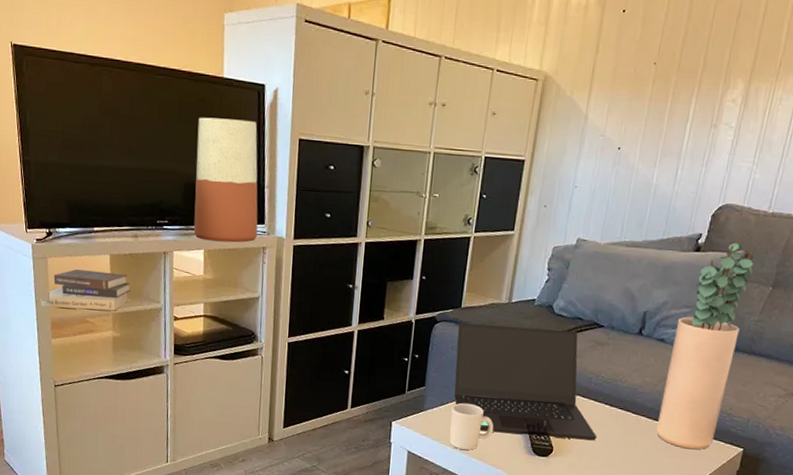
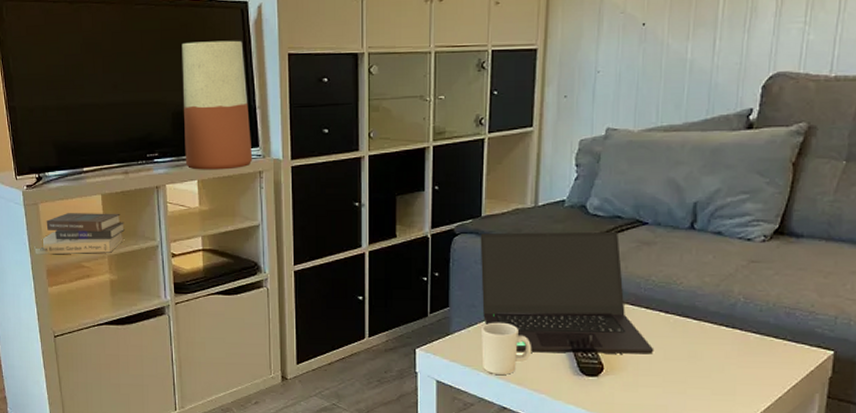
vase: present [656,232,755,450] -> none [724,102,822,357]

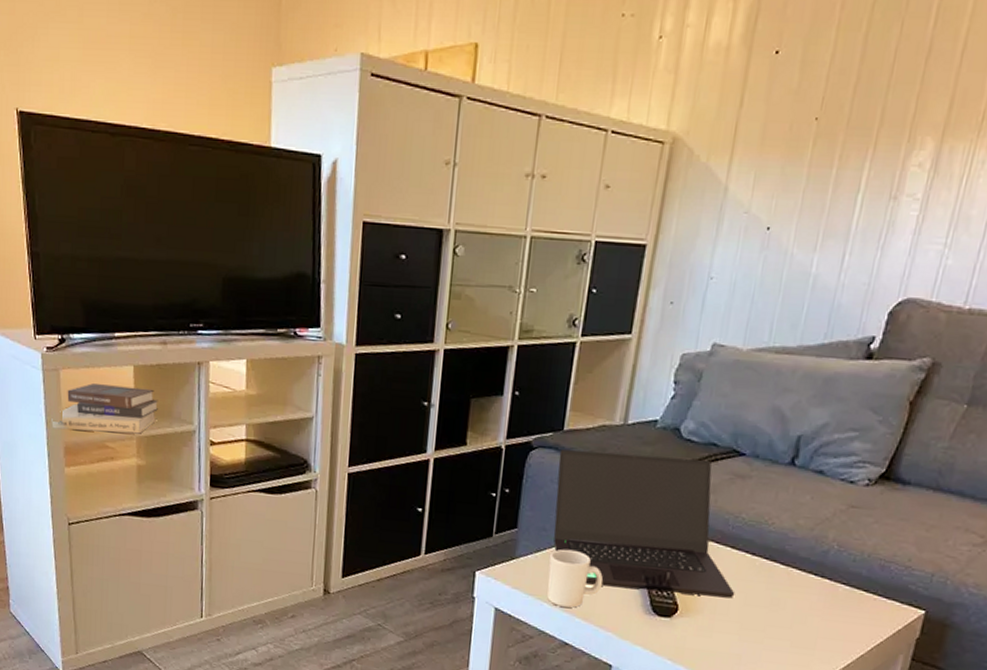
vase: present [182,40,253,170] -> none [234,196,312,351]

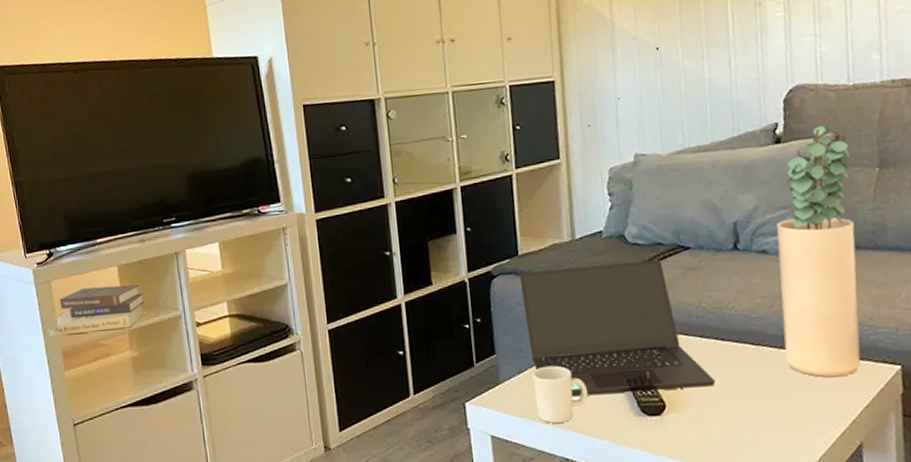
vase: none [811,334,945,612] -> present [776,113,861,378]

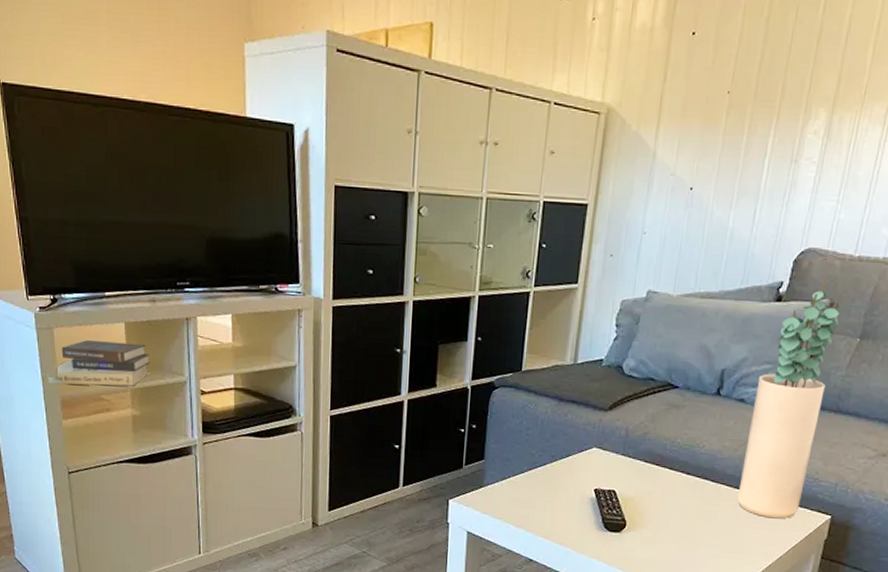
laptop: present [519,260,716,397] -> none [516,388,674,513]
mug: present [531,365,589,423] -> none [512,476,561,528]

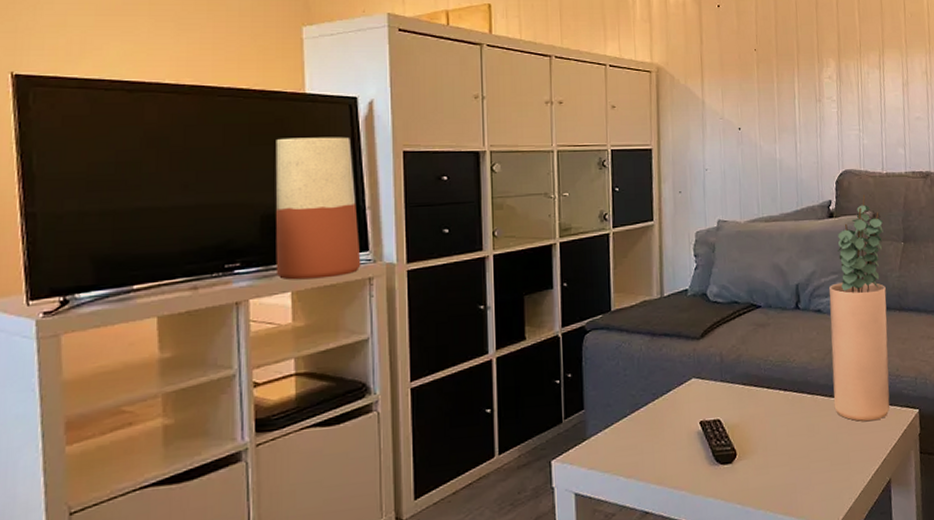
books: present [47,340,150,386] -> none [48,338,189,404]
vase: none [219,163,292,306] -> present [275,137,361,281]

